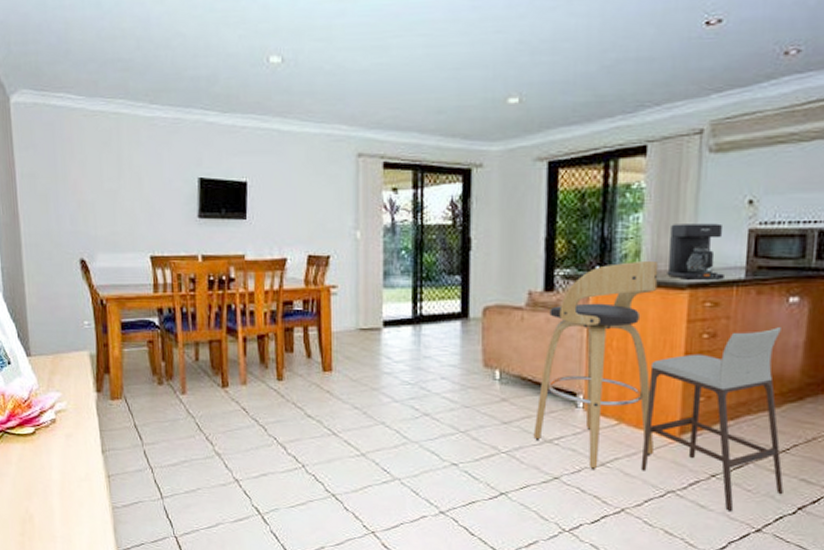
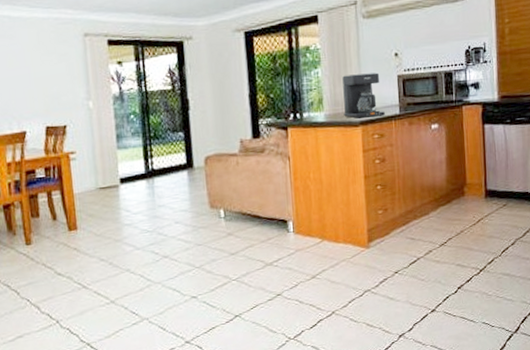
bar stool: present [533,260,659,470] -> none [256,105,352,283]
bar stool: present [640,326,784,513] -> none [340,147,446,300]

